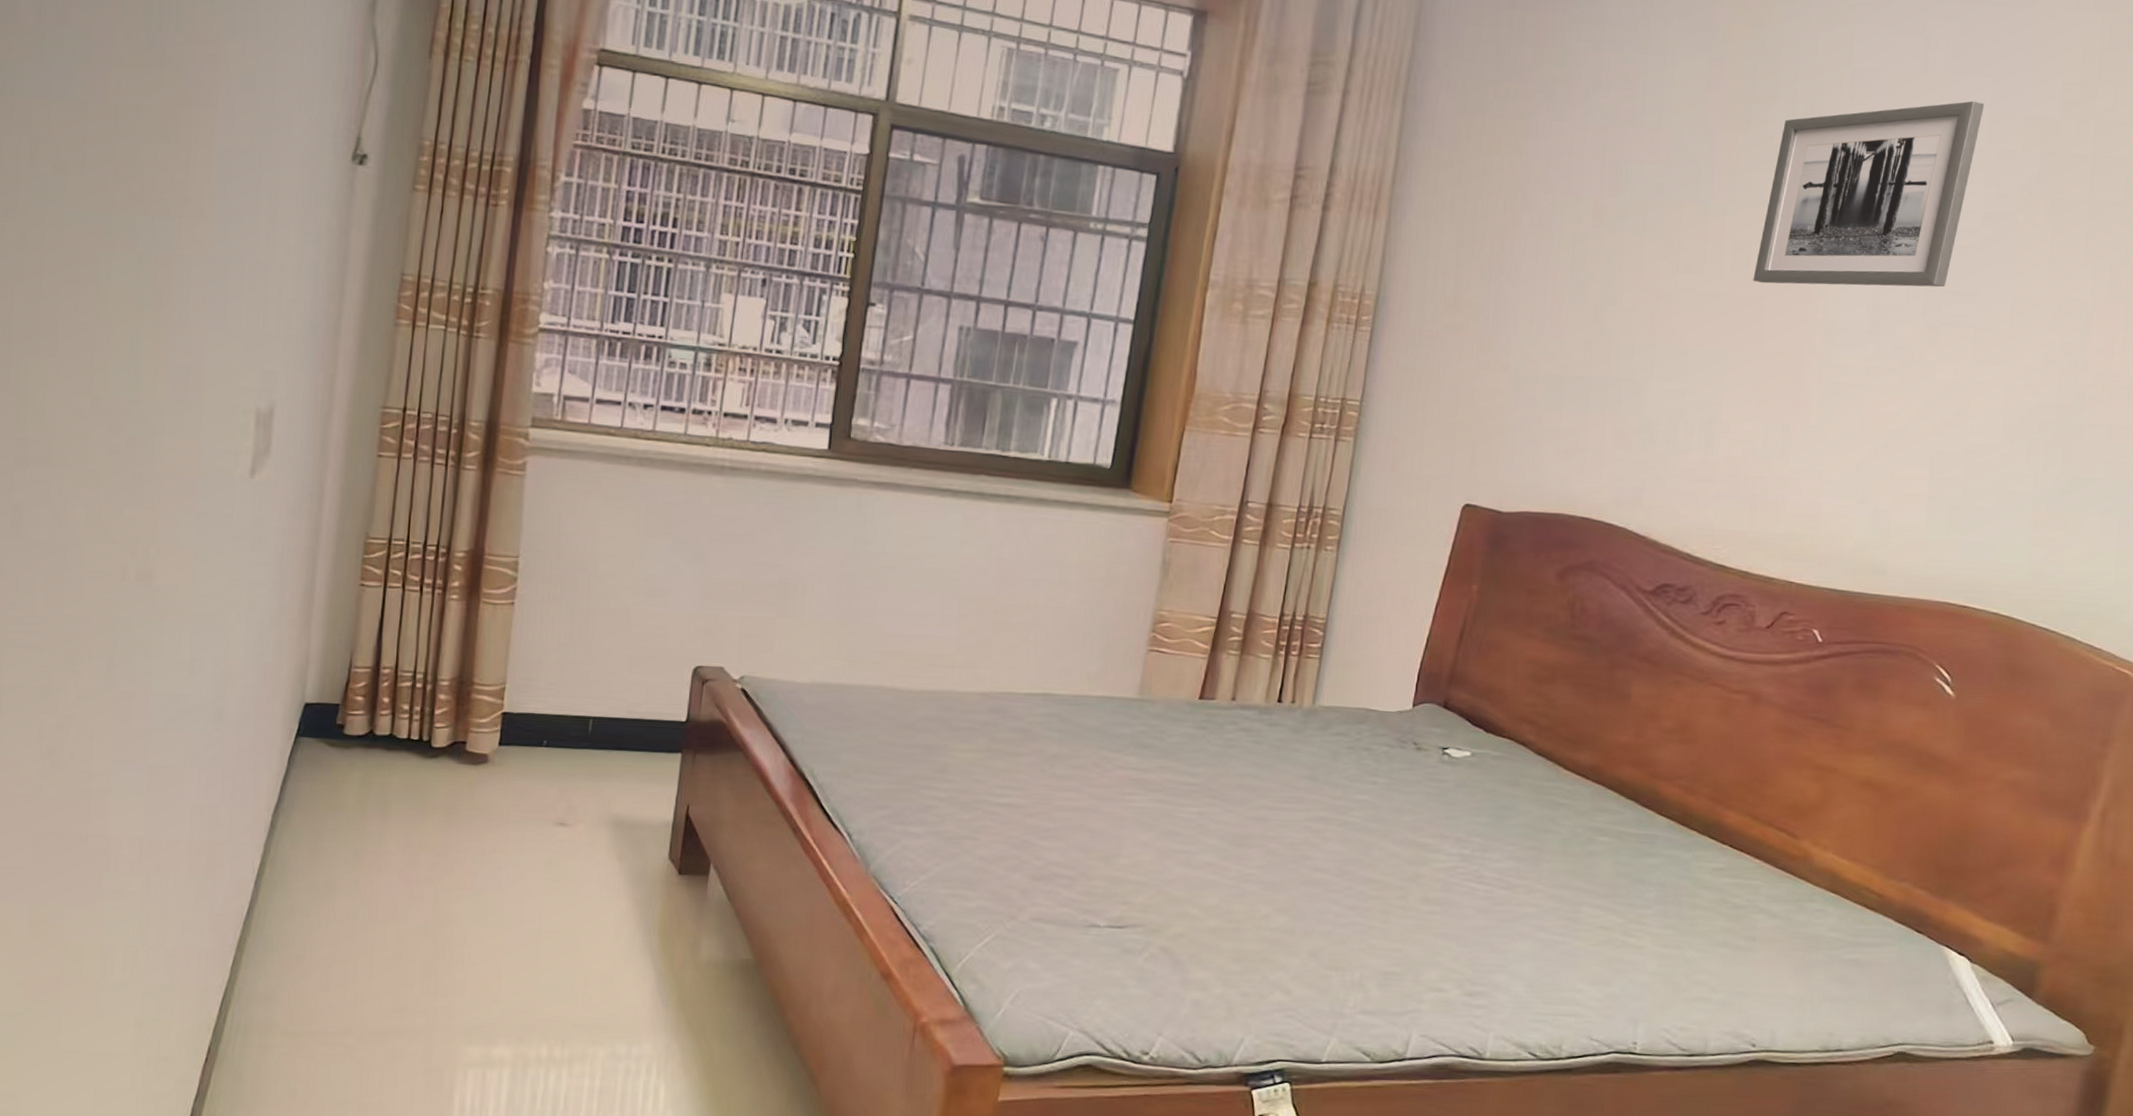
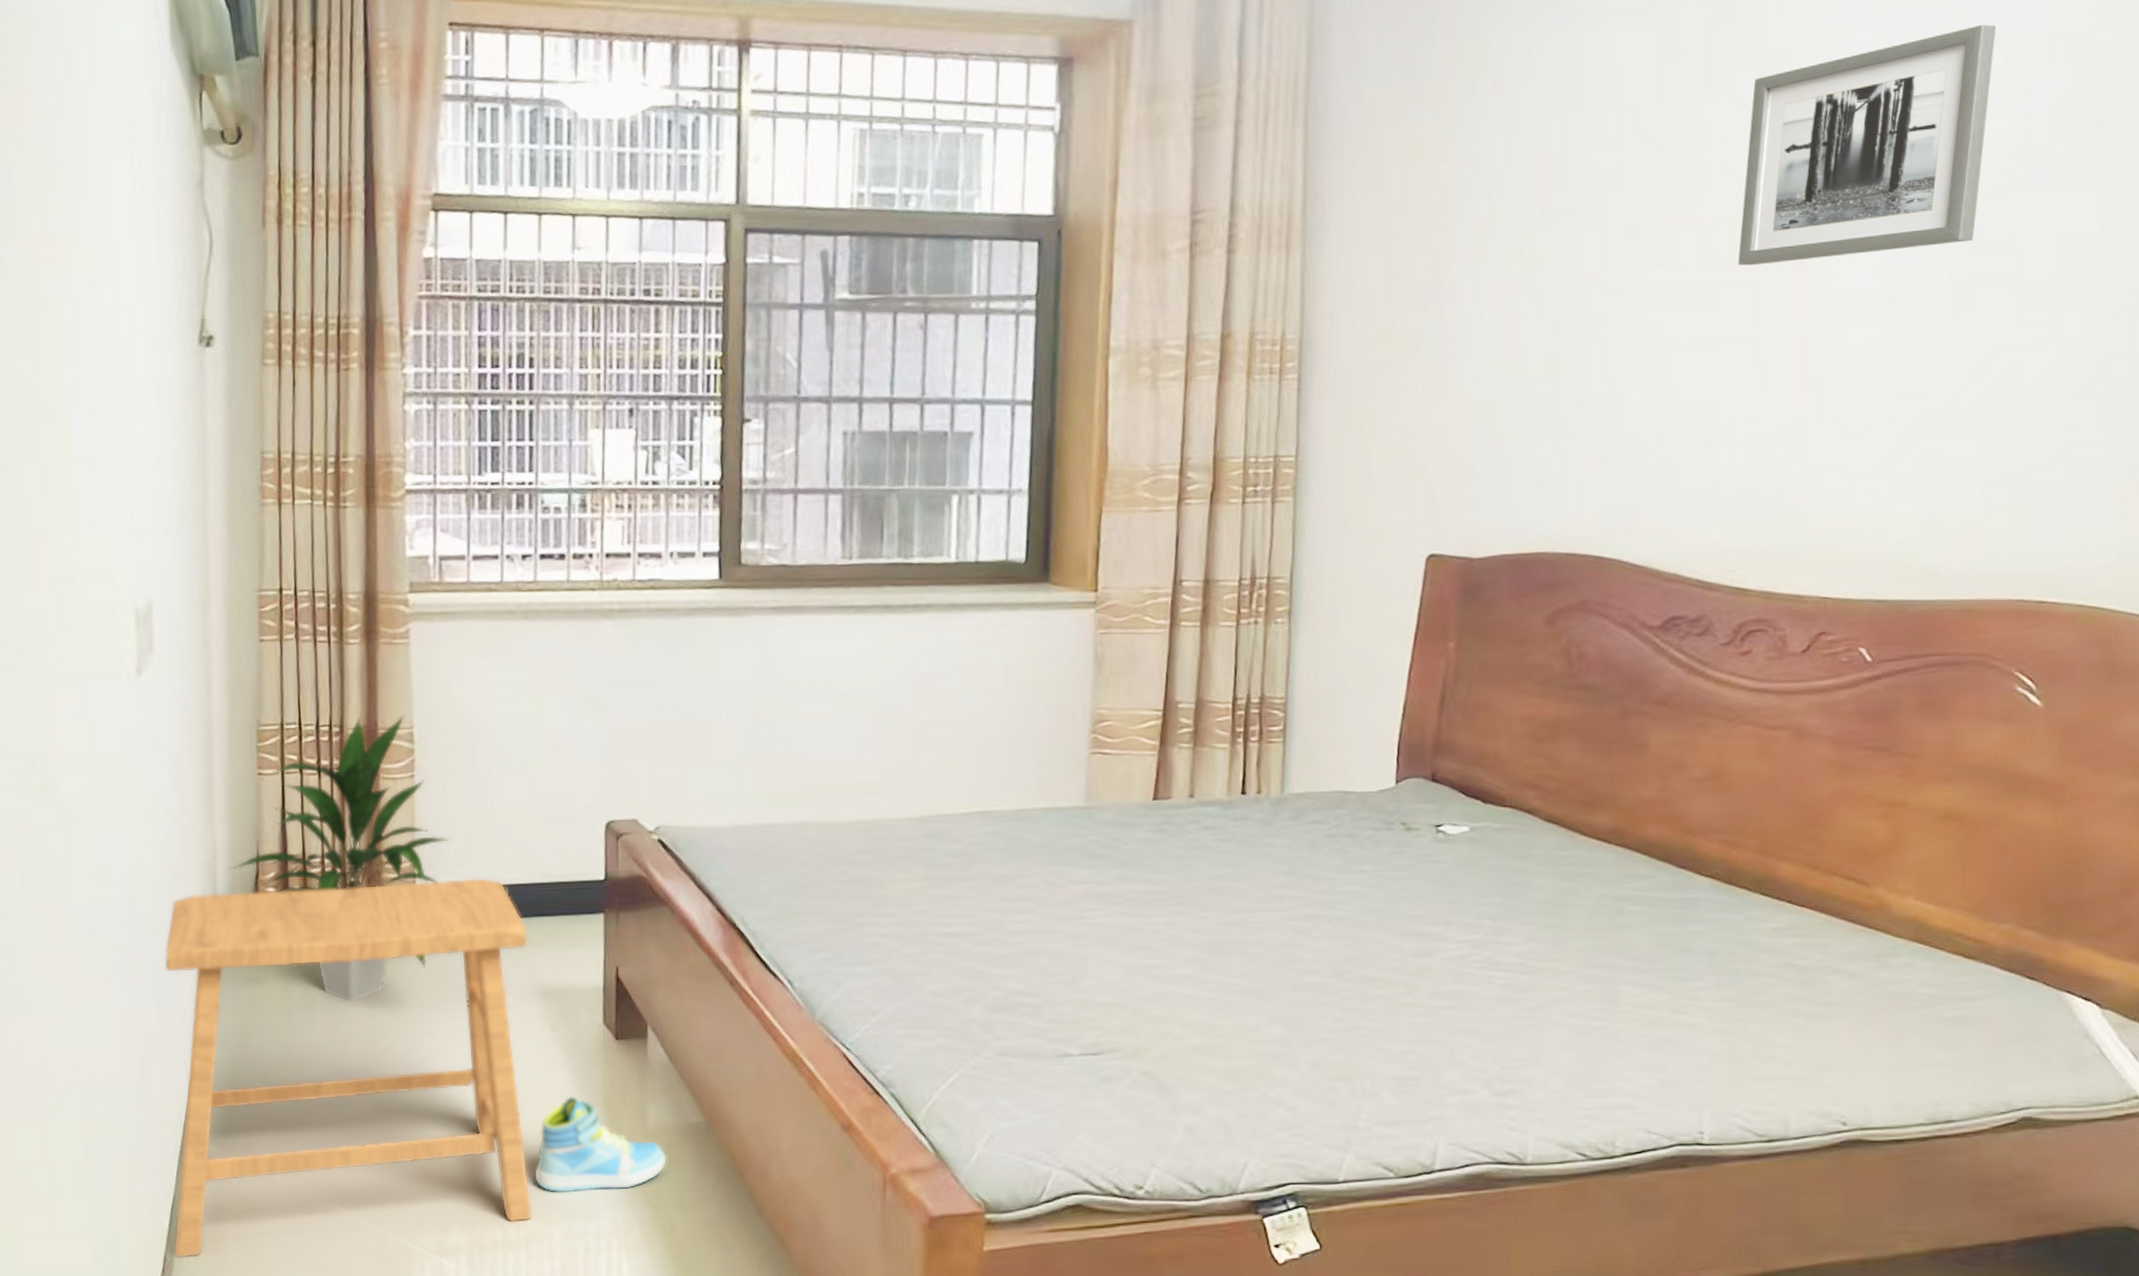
stool: none [219,695,606,1050] -> present [164,877,532,1258]
indoor plant: none [321,541,542,815] -> present [230,714,450,1002]
sneaker: none [585,924,714,1018] -> present [534,1096,668,1193]

